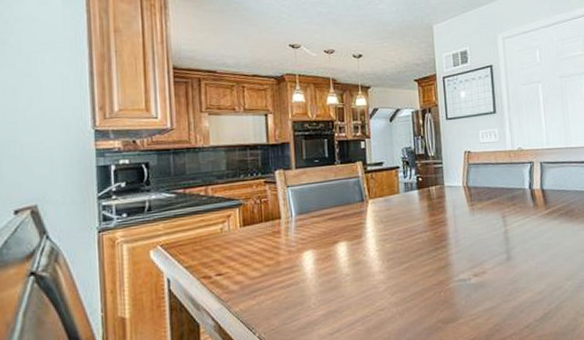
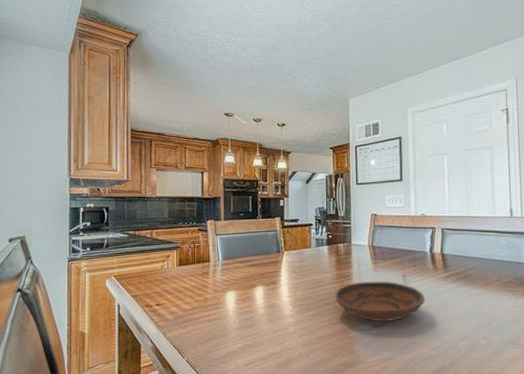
bowl: none [428,224,527,270] -> present [334,281,425,321]

